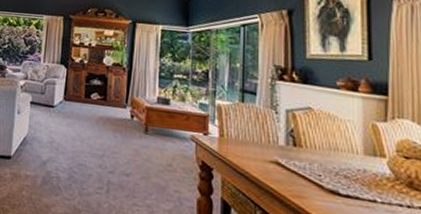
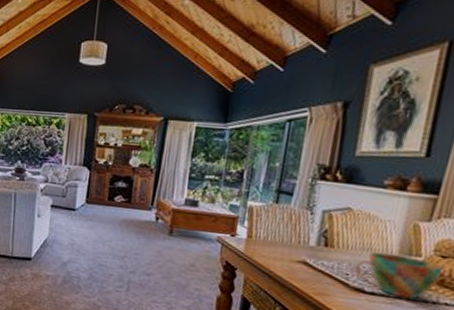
cup: none [327,151,409,203] -> present [355,251,443,300]

